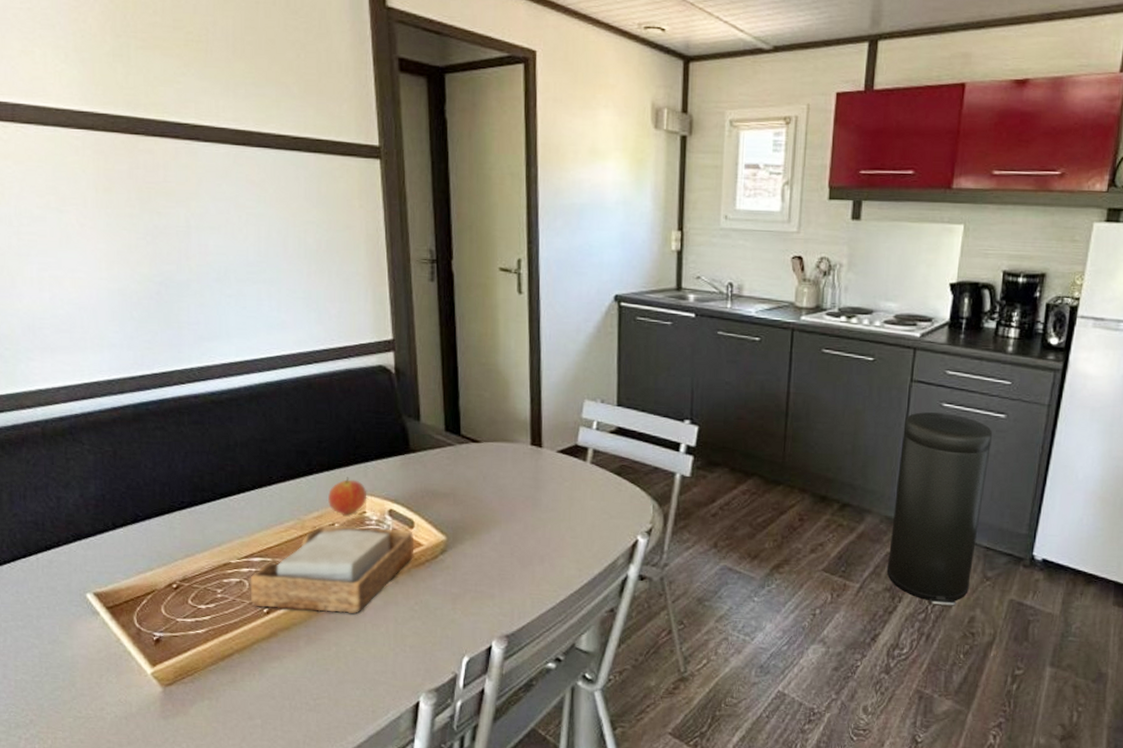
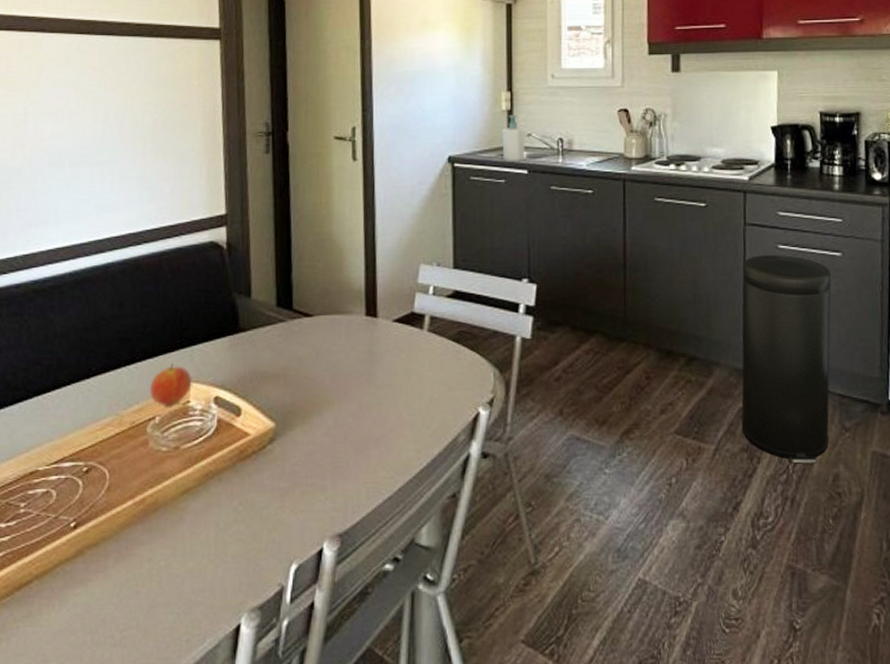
napkin holder: present [250,524,415,613] -> none [56,417,241,522]
soap bottle: none [670,255,694,305] -> present [502,114,526,163]

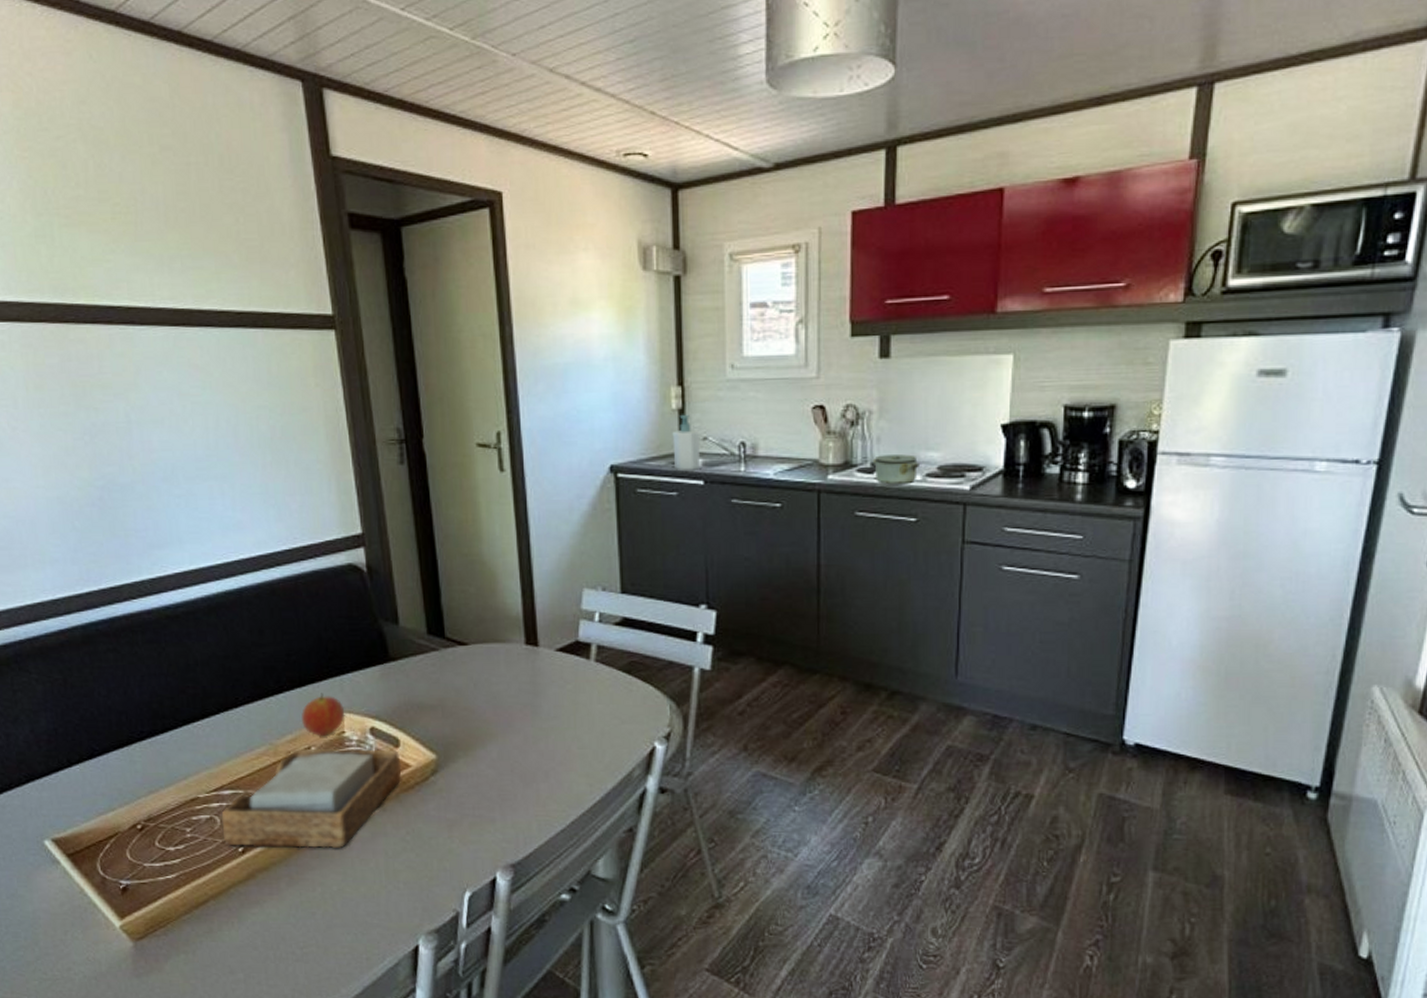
napkin holder: none [56,417,241,522] -> present [221,748,402,848]
cooking pot: none [668,150,708,176] -> present [872,454,921,486]
pedal bin: present [741,255,832,464] -> none [948,578,1065,805]

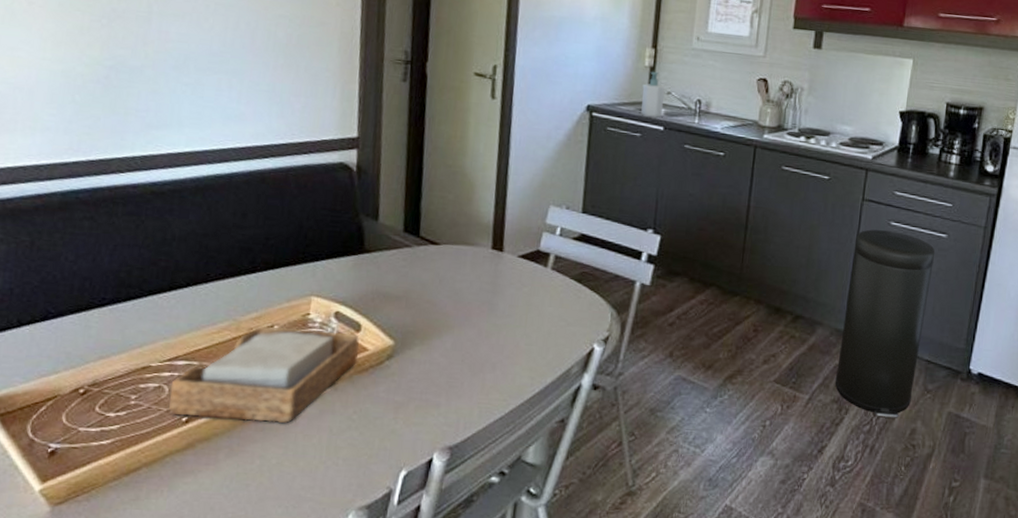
fruit: present [302,693,344,737] -> none [269,276,313,317]
cooking pot: present [872,454,921,486] -> none [800,124,837,150]
pedal bin: none [948,578,1065,805] -> present [835,229,935,418]

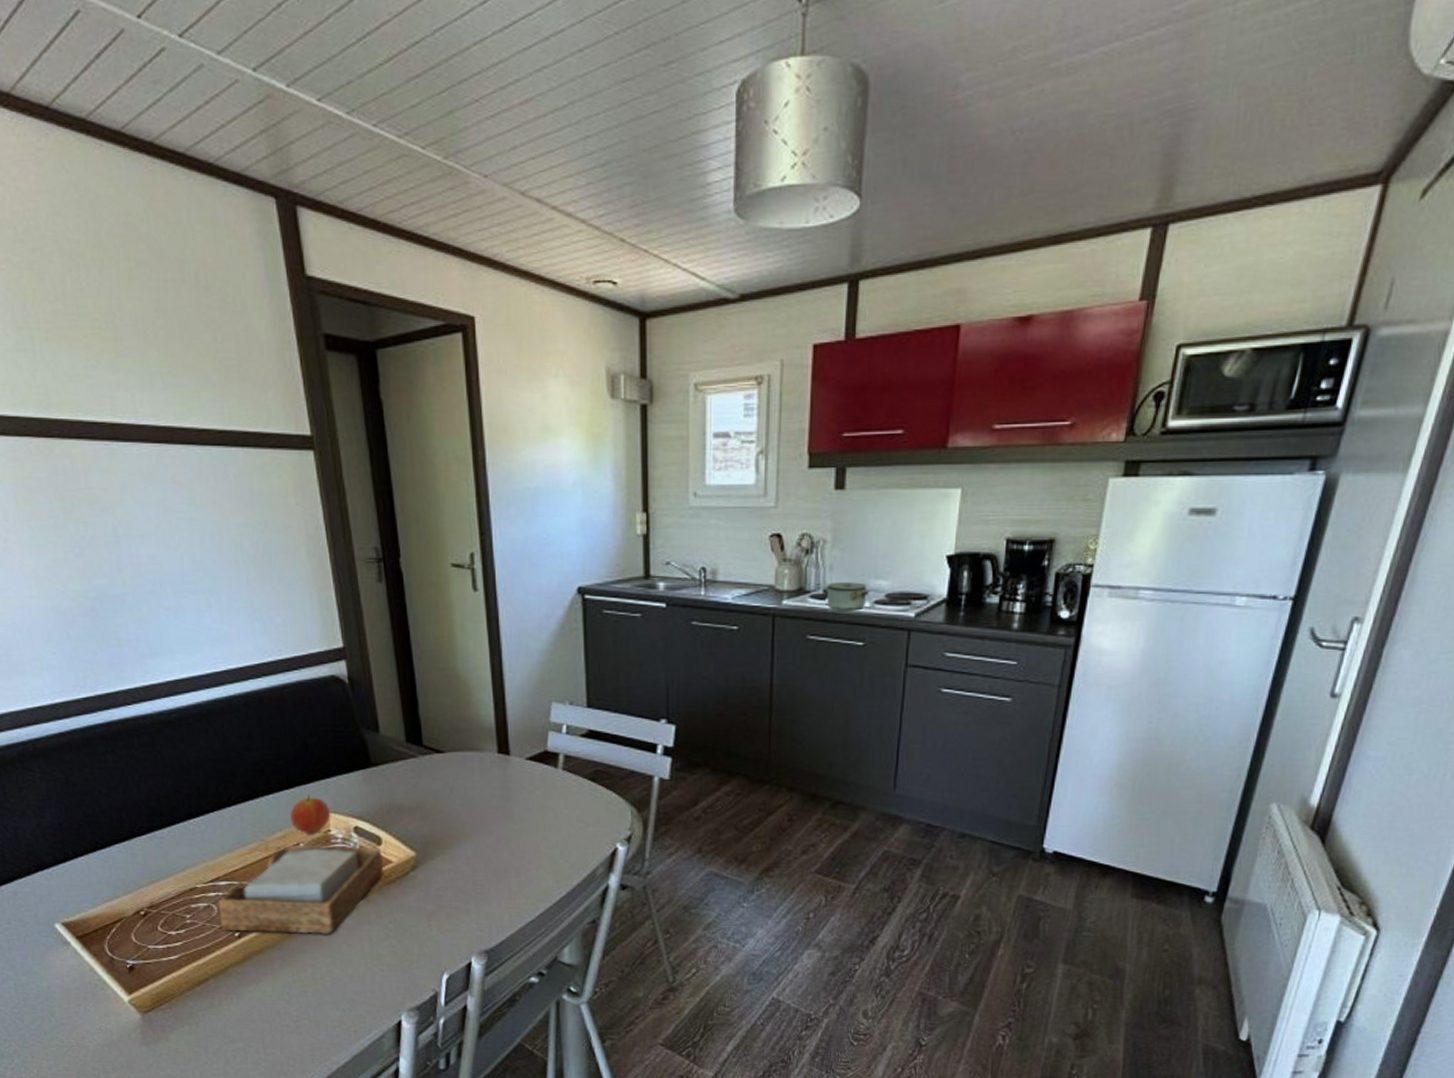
fruit: none [269,276,313,317] -> present [290,795,330,835]
soap bottle: present [641,71,665,119] -> none [637,539,664,595]
cooking pot: none [800,124,837,150] -> present [825,582,870,612]
pedal bin: present [835,229,935,418] -> none [884,699,998,905]

